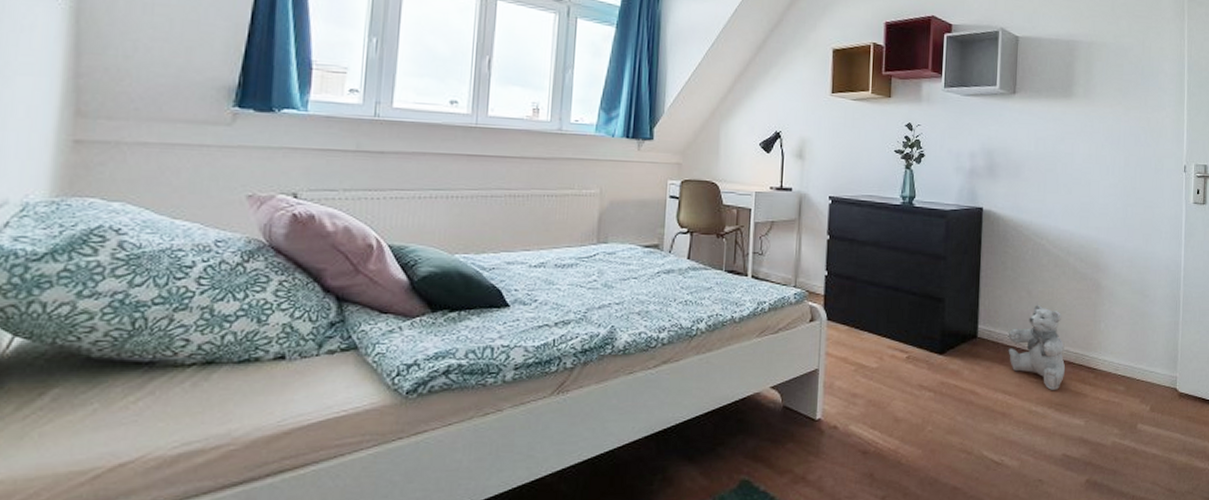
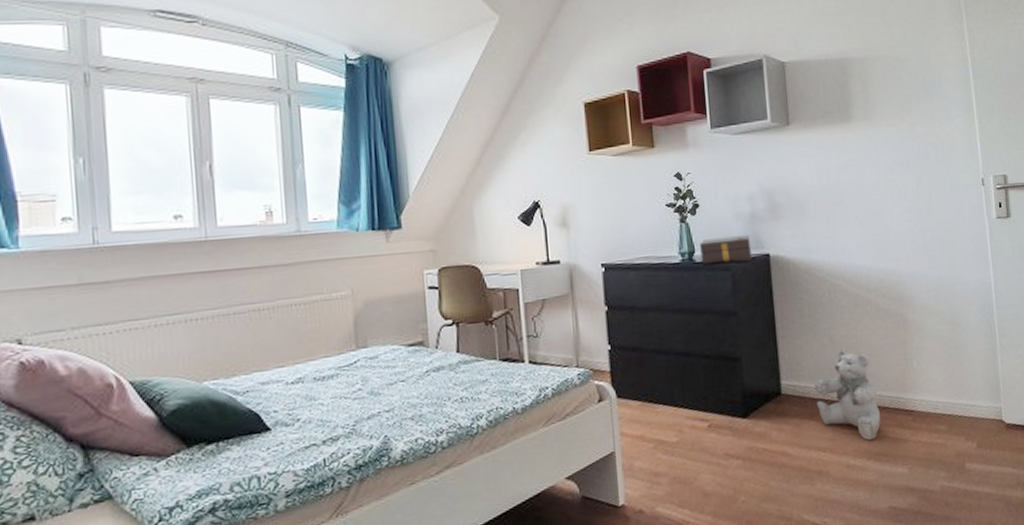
jewelry box: none [920,186,967,213] -> present [700,235,753,266]

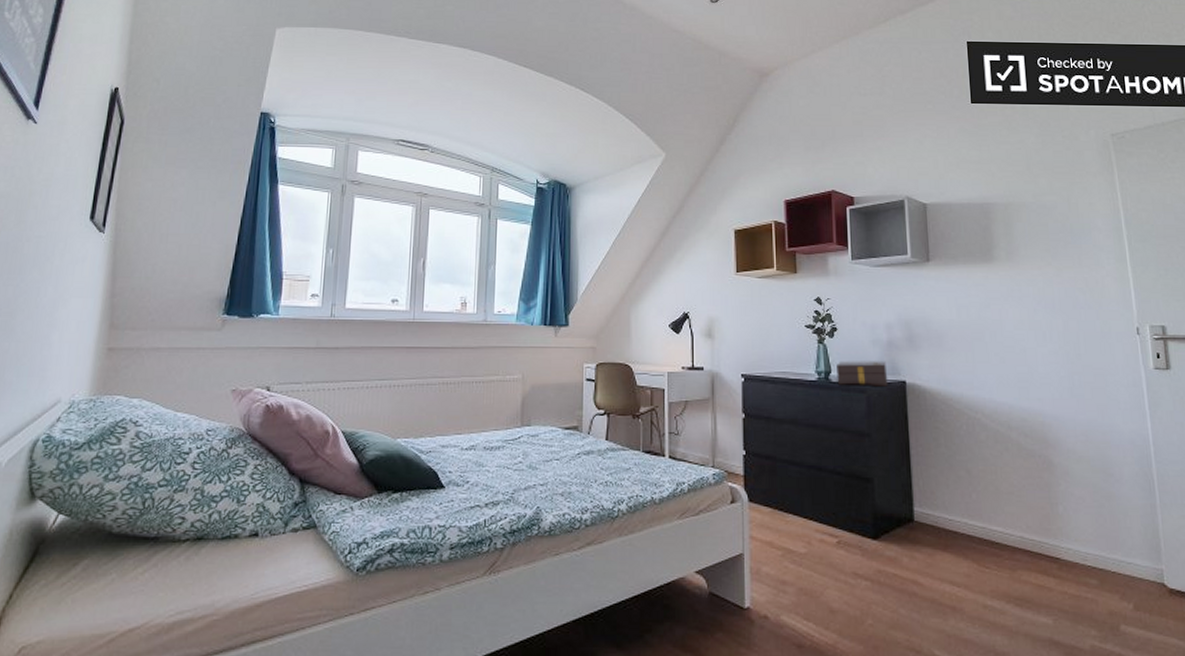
teddy bear: present [815,349,881,440] -> none [950,484,1022,582]

